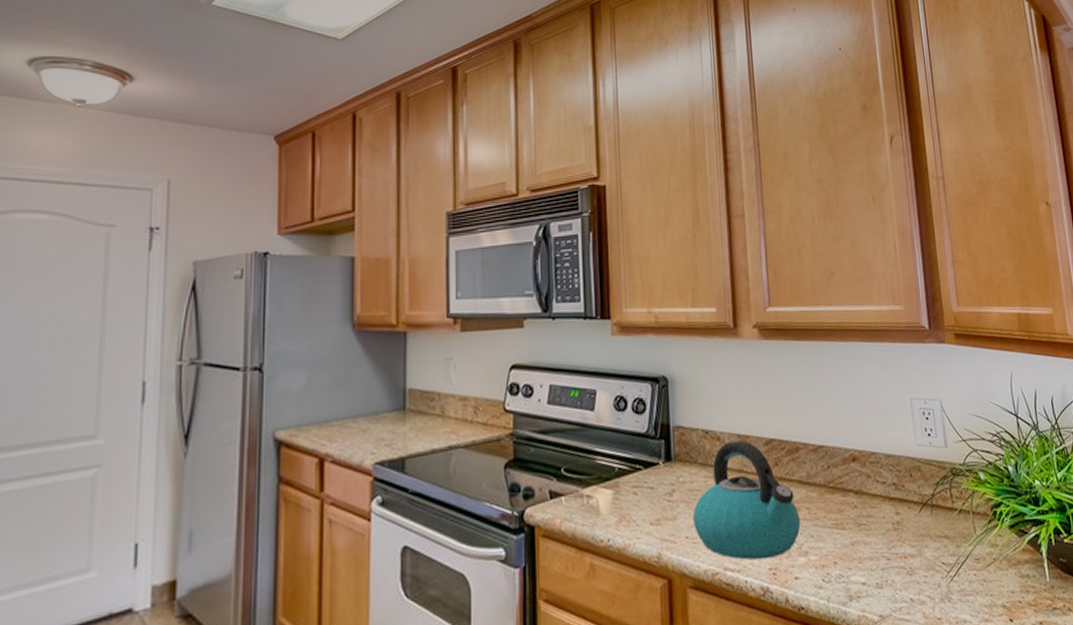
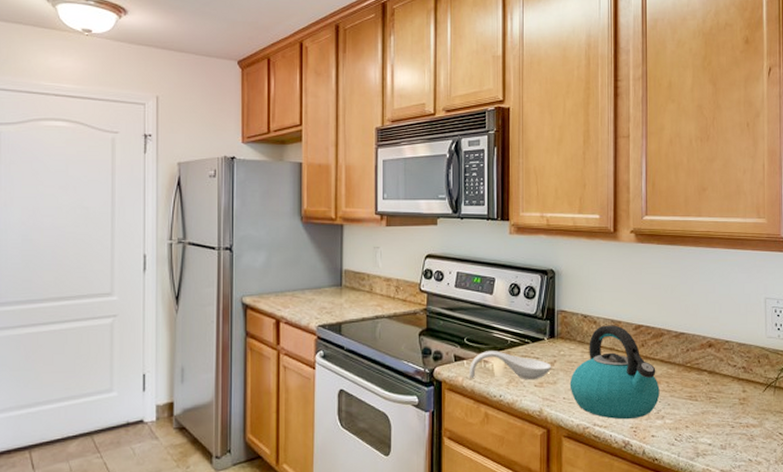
spoon rest: none [569,482,670,519] -> present [470,351,552,380]

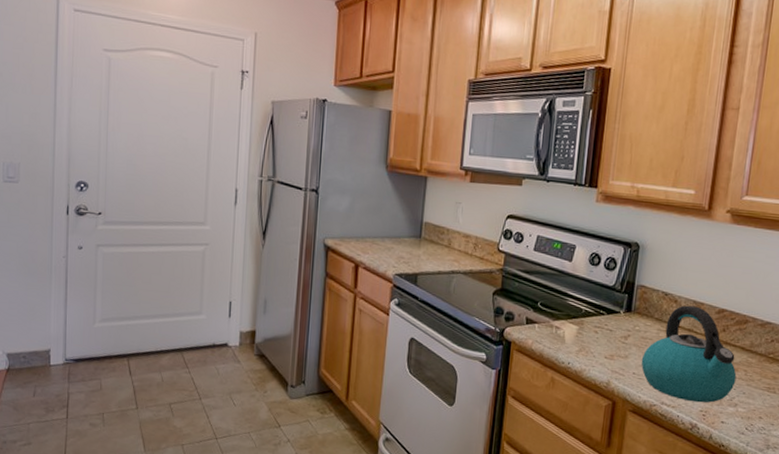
spoon rest: present [470,351,552,380] -> none [540,317,625,352]

